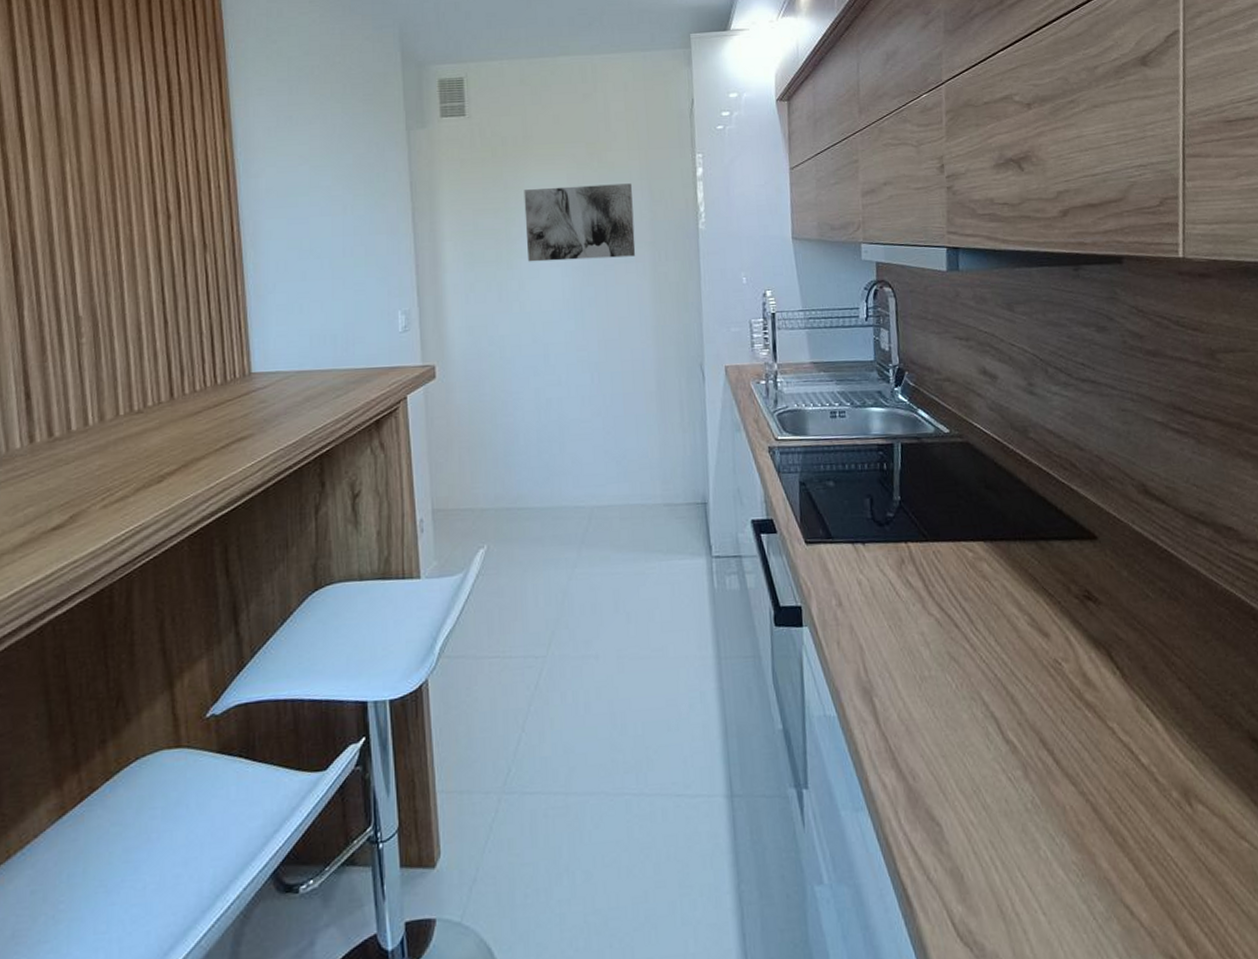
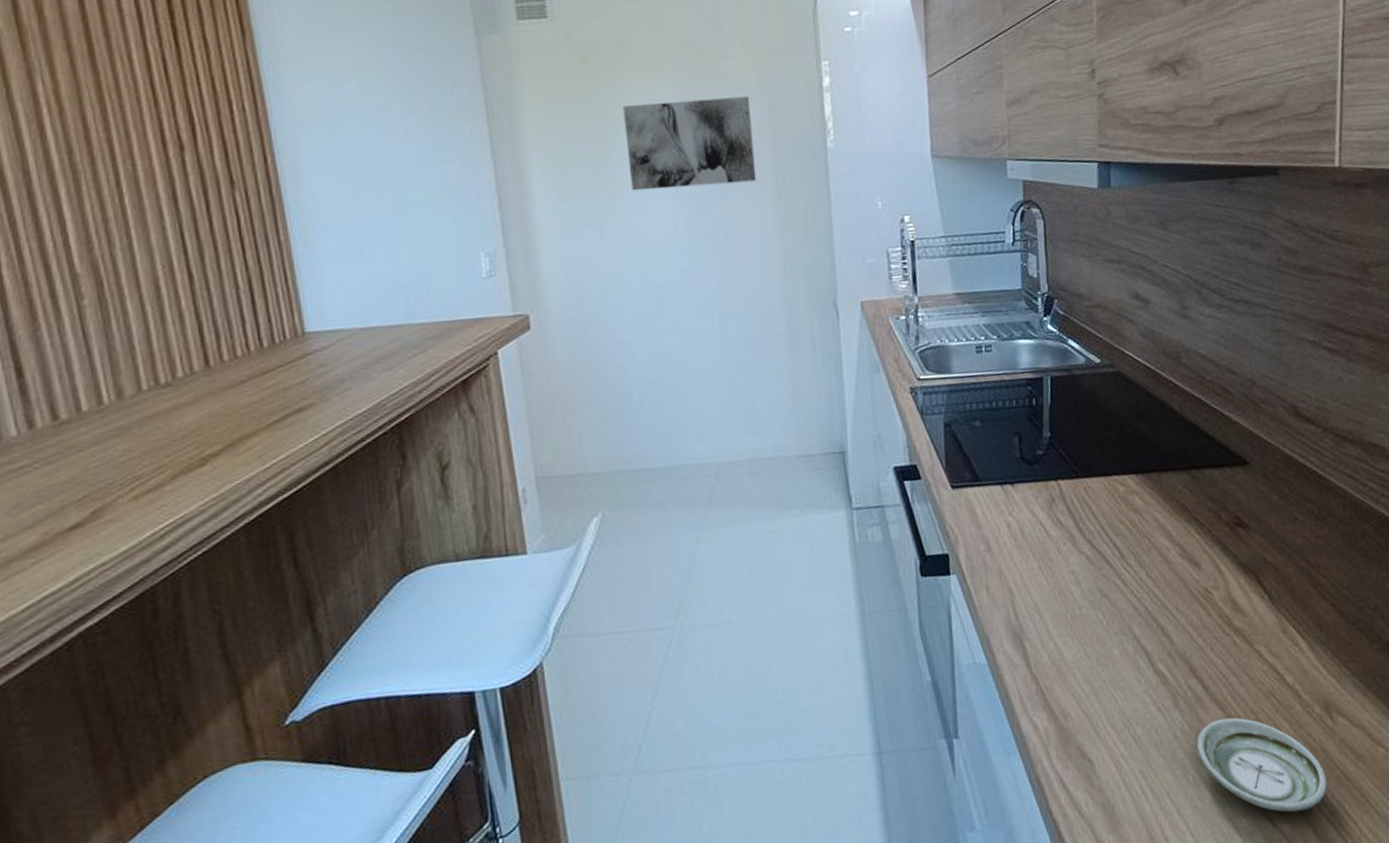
saucer: none [1048,794,1188,902] -> present [1196,717,1328,812]

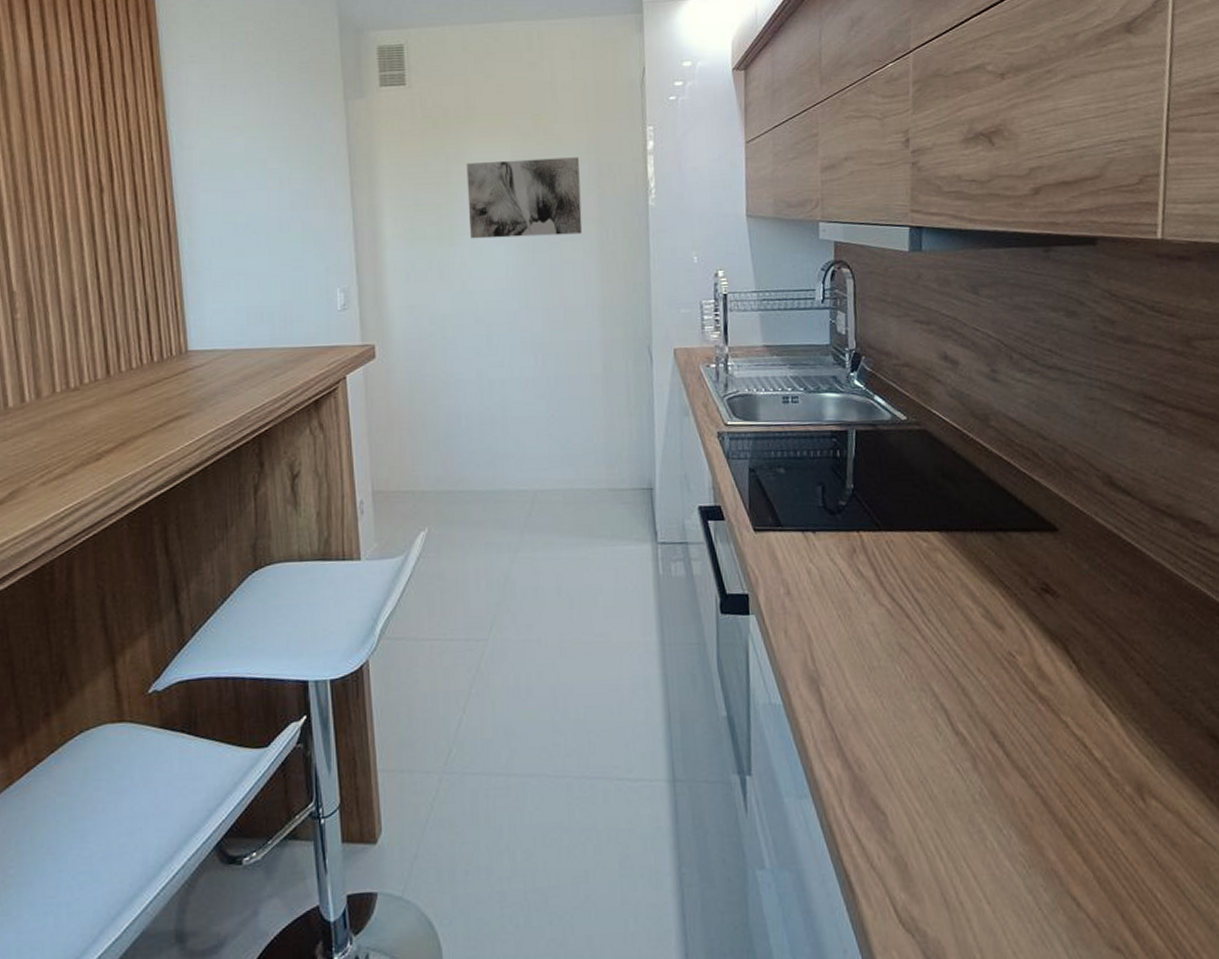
saucer: present [1196,717,1328,812] -> none [996,786,1138,894]

